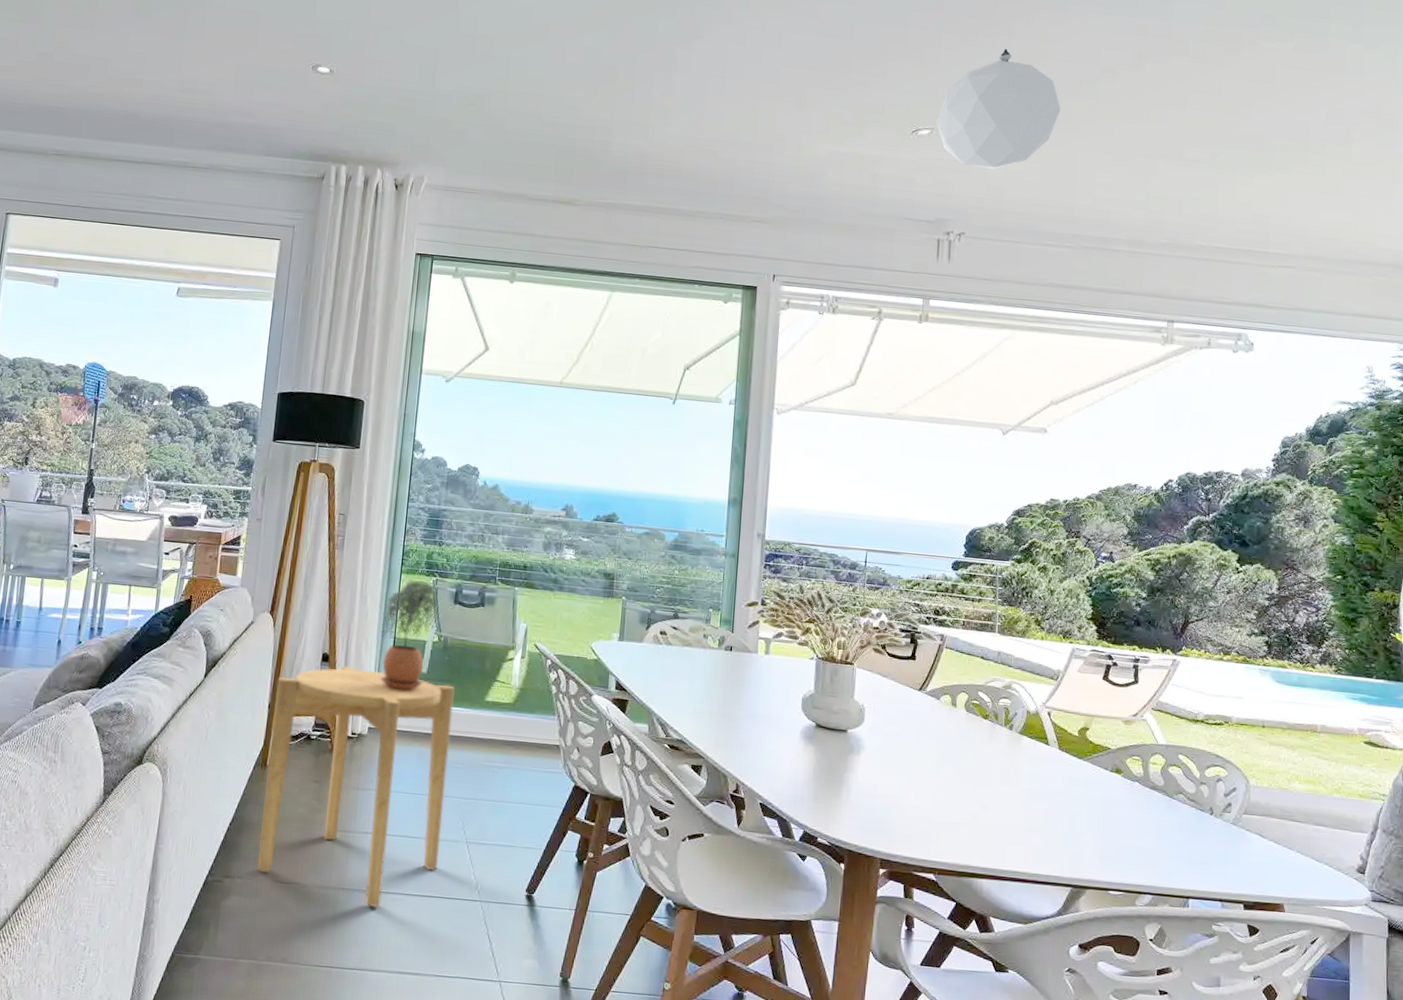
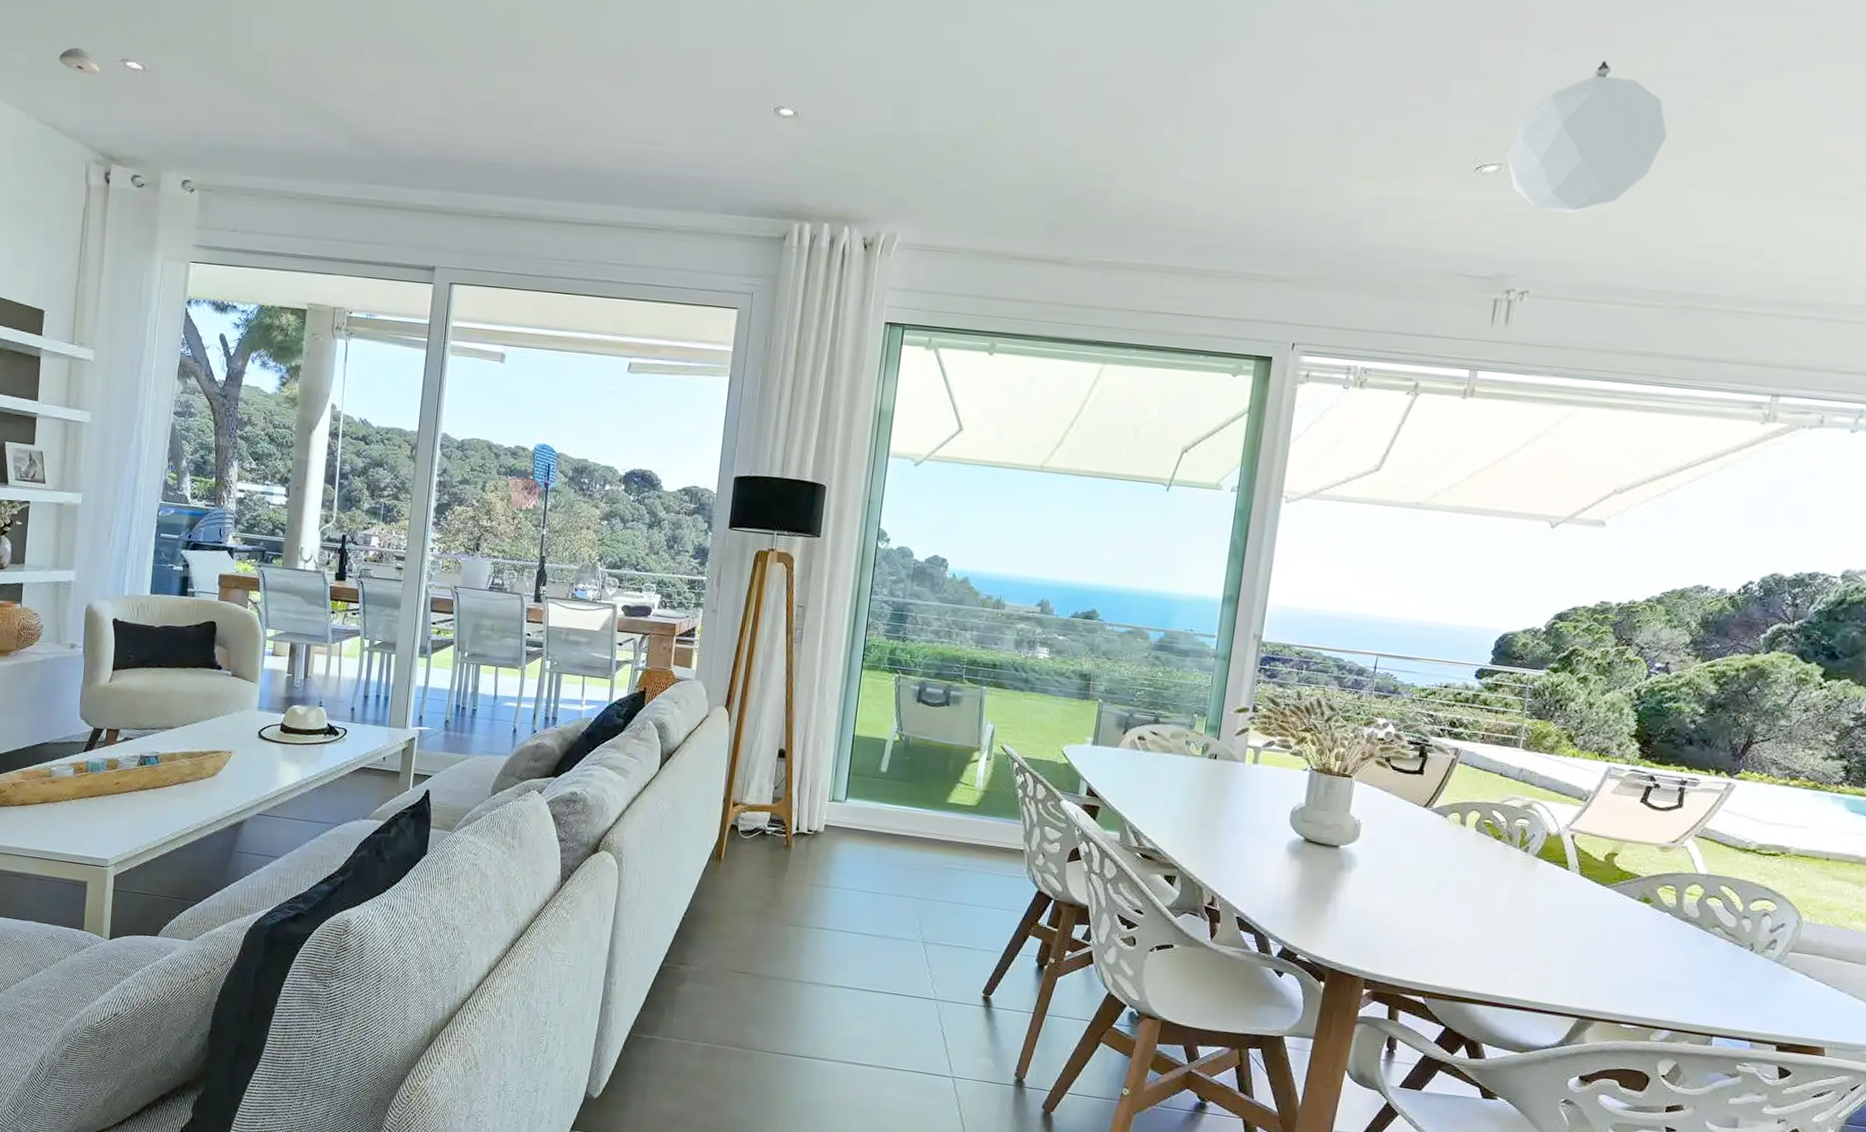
side table: present [257,665,455,907] -> none [712,762,915,1000]
potted plant: present [381,581,438,691] -> none [838,677,900,790]

